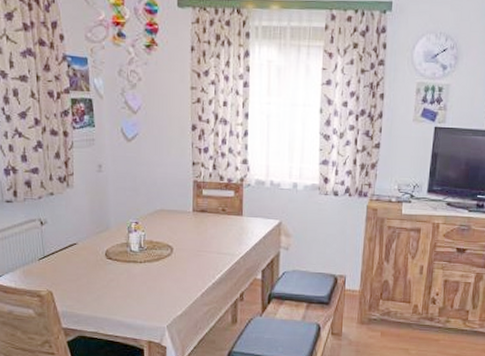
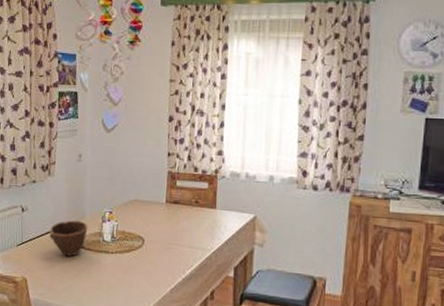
bowl: none [73,232,114,268] -> present [50,220,88,257]

